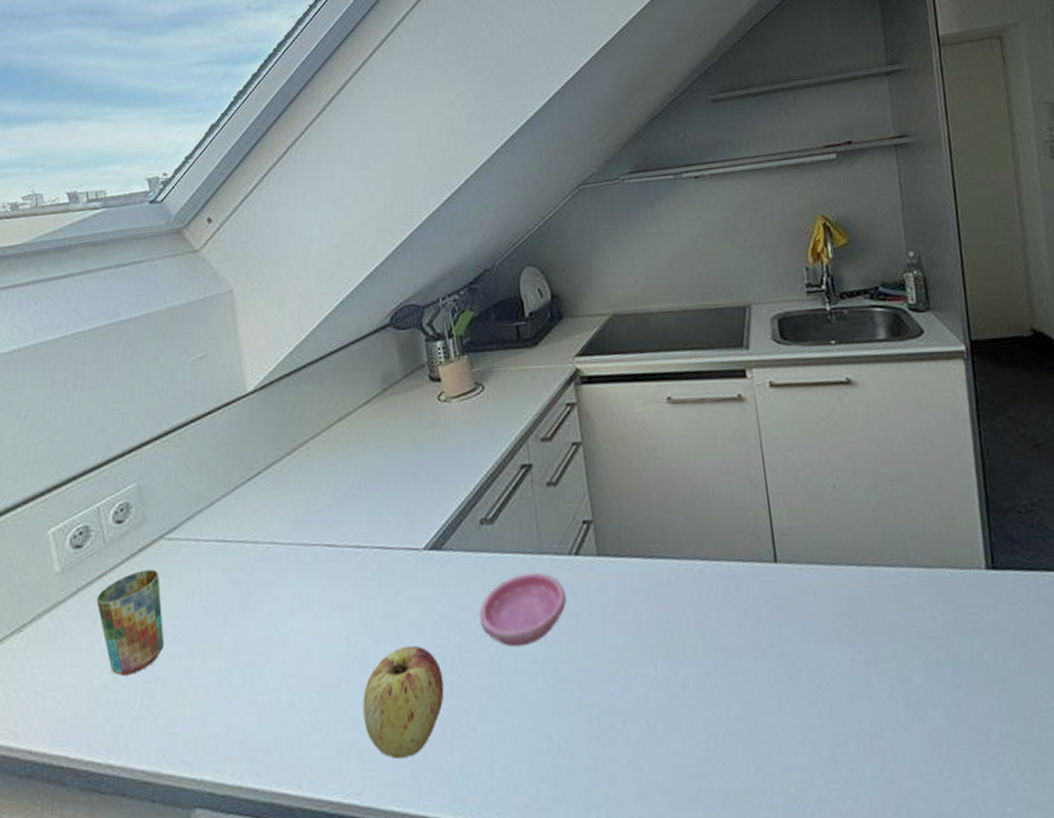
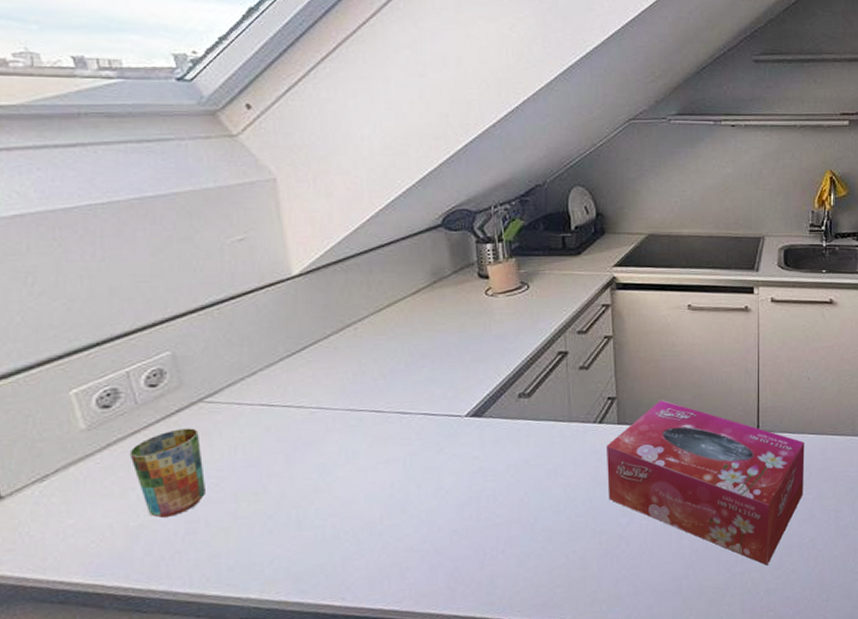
apple: present [363,645,444,758] -> none [405,490,479,575]
saucer: present [480,572,566,647] -> none [514,436,588,492]
tissue box: none [586,522,851,761] -> present [607,400,805,566]

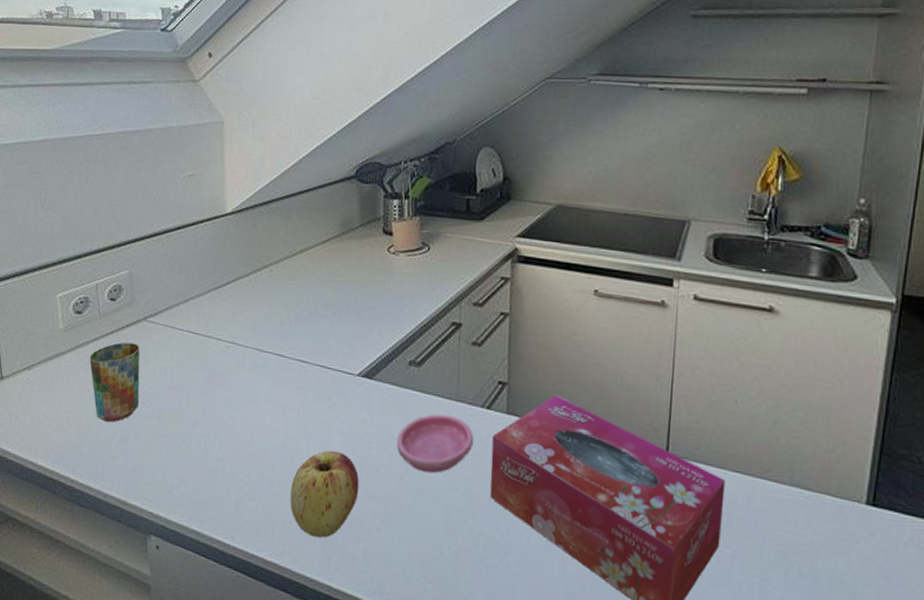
apple: none [405,490,479,575] -> present [290,450,360,538]
saucer: none [514,436,588,492] -> present [397,414,473,473]

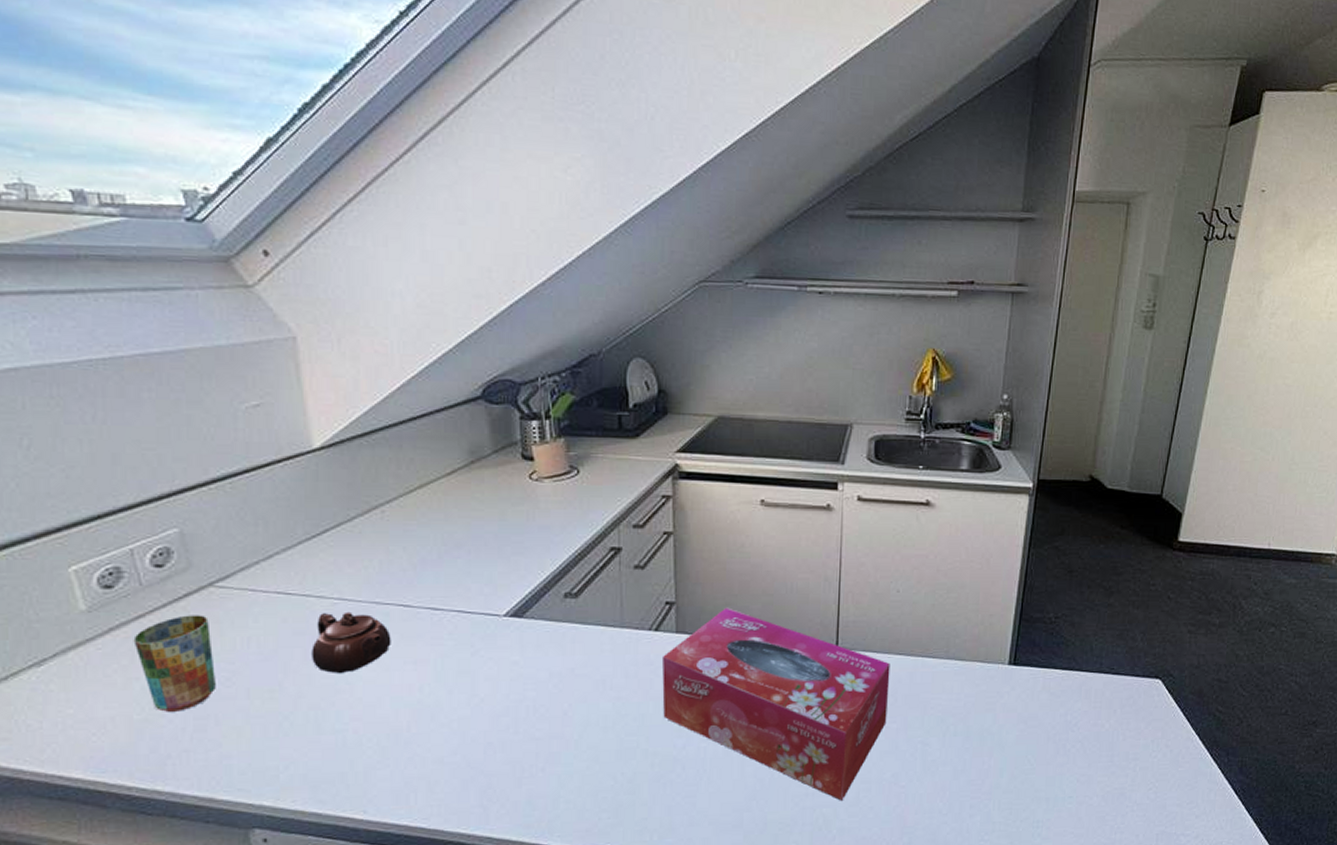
teapot: none [207,354,267,409] -> present [312,611,391,674]
apple: present [290,450,360,538] -> none [434,698,516,791]
saucer: present [397,414,473,473] -> none [557,643,641,705]

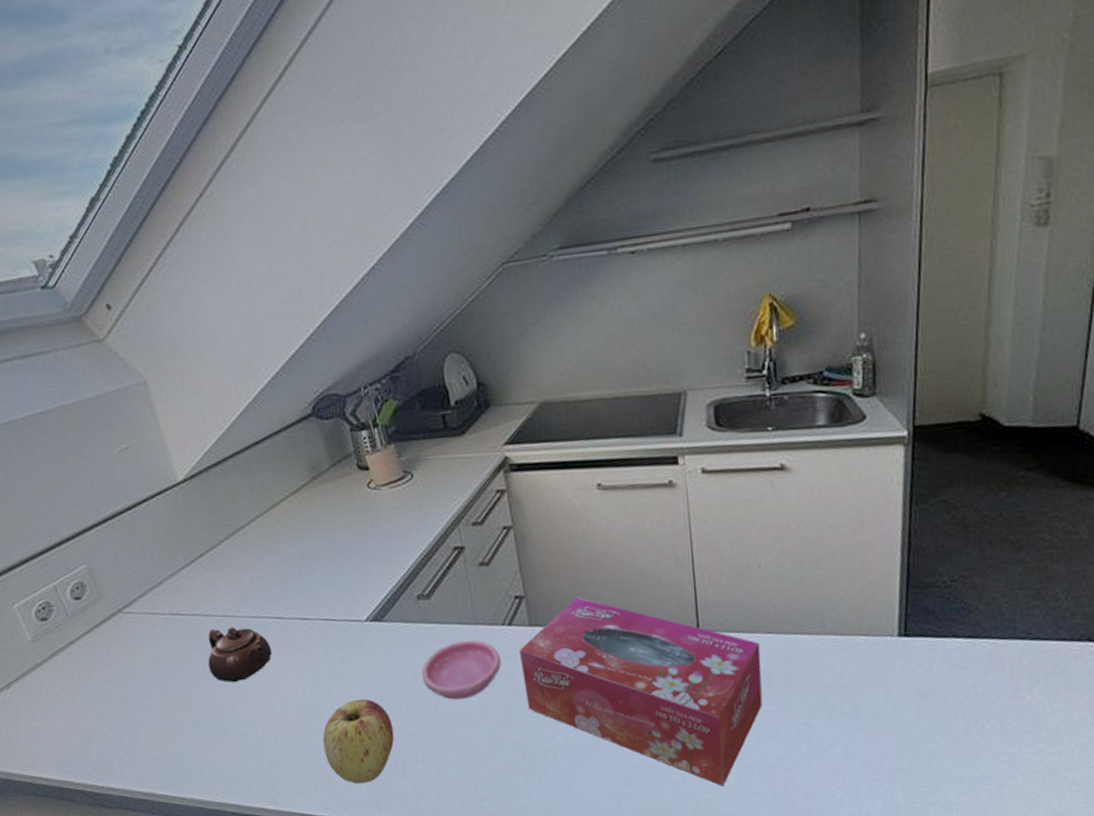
cup: present [133,615,216,712] -> none [70,638,139,722]
apple: none [434,698,516,791] -> present [322,698,395,783]
saucer: none [557,643,641,705] -> present [421,640,501,700]

